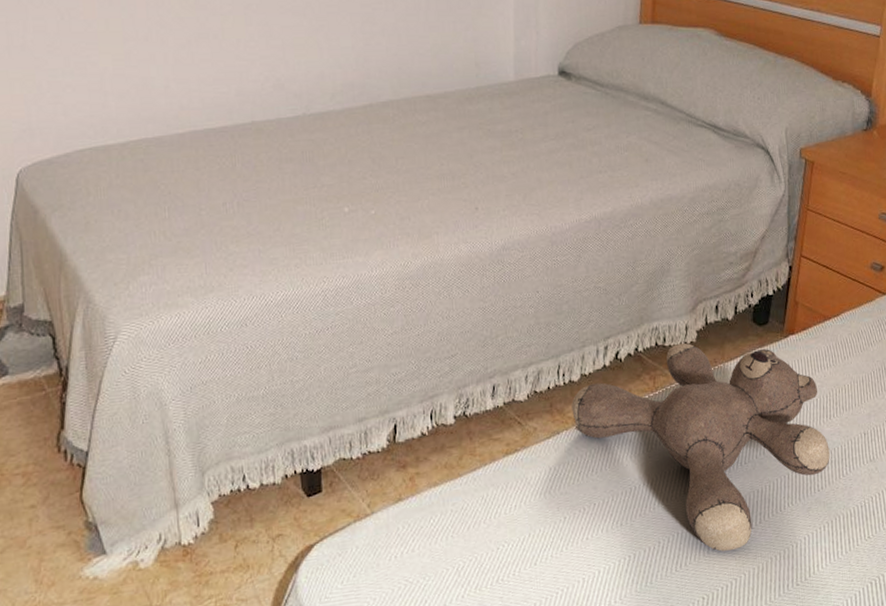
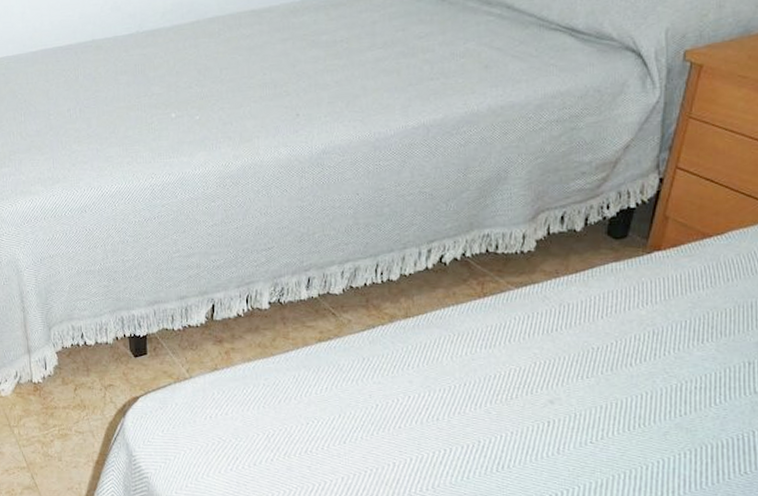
stuffed bear: present [571,342,830,552] -> none [389,251,699,462]

